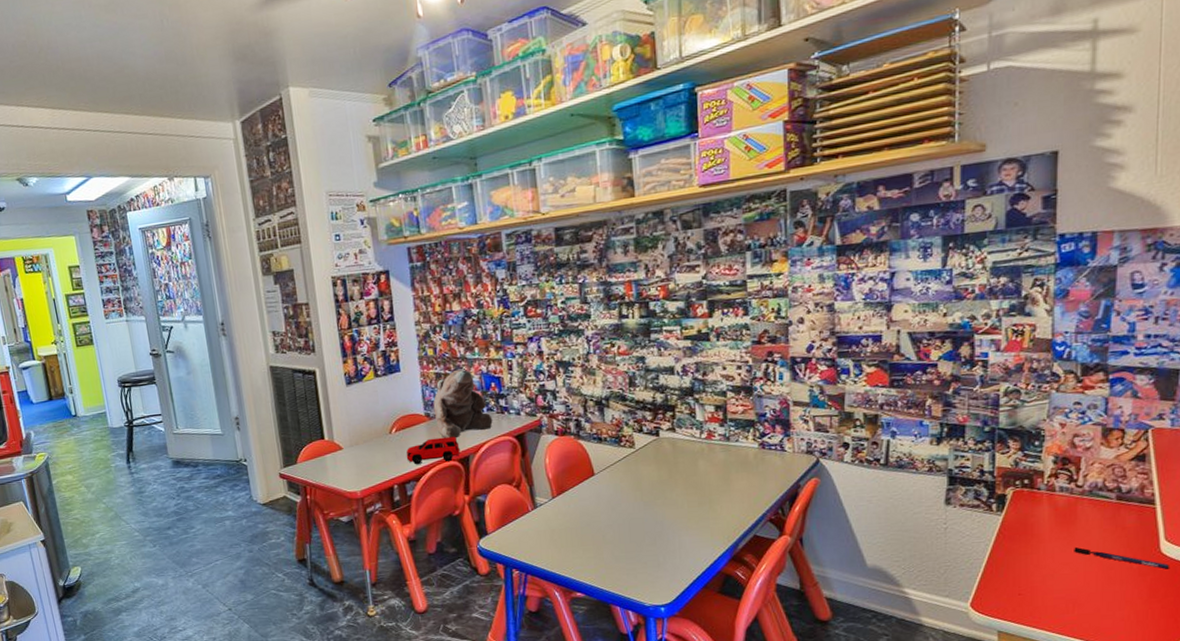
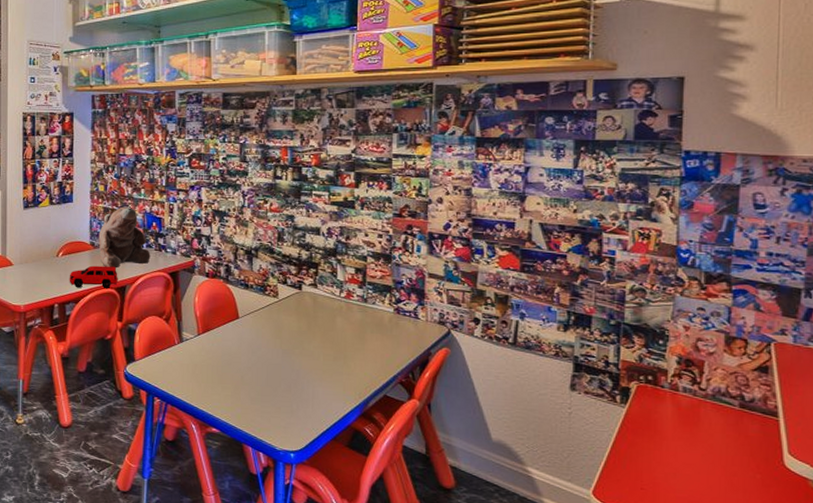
marker: present [1074,546,1169,570] -> none [697,448,793,485]

